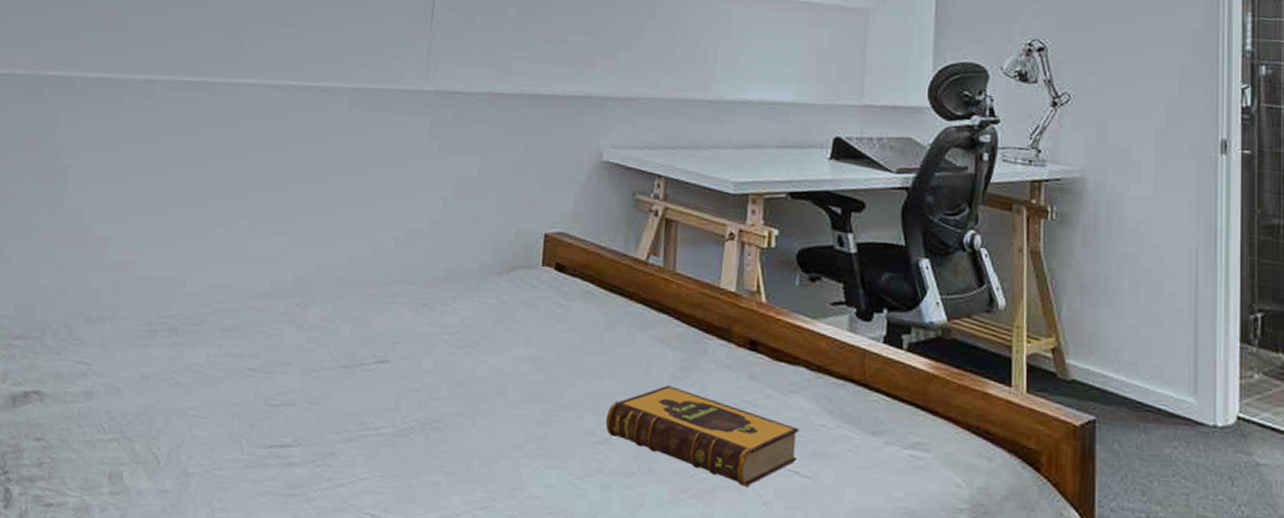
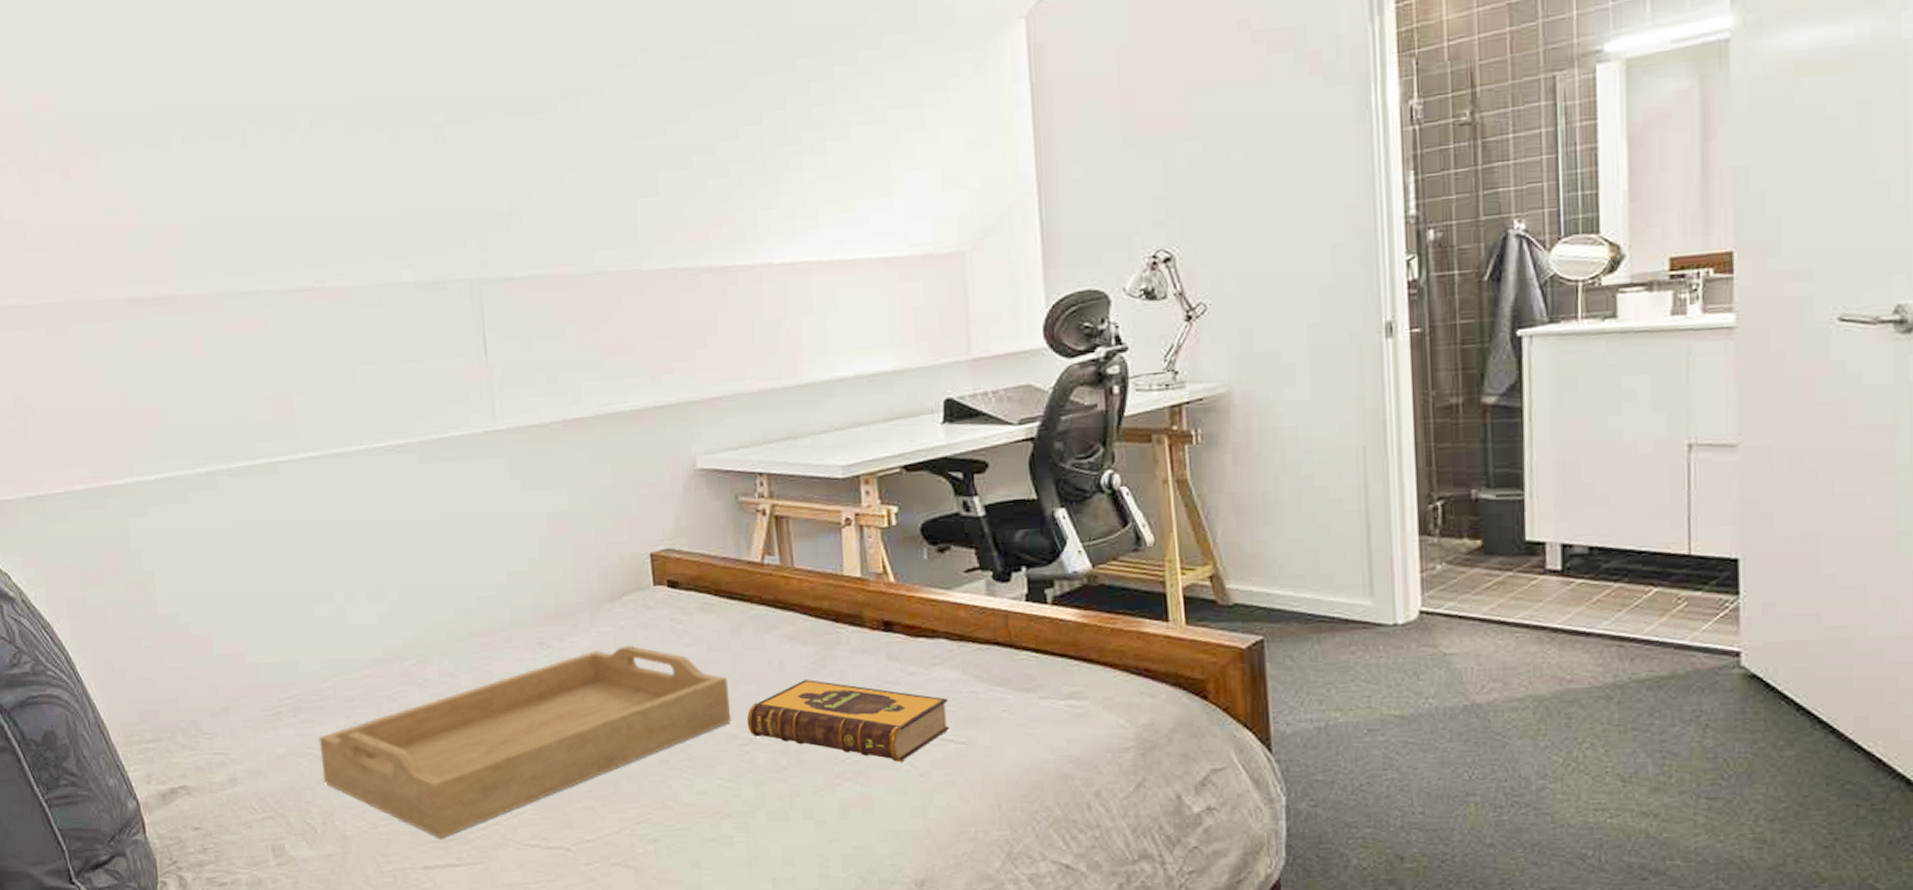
serving tray: none [180,320,595,492] -> present [319,645,732,838]

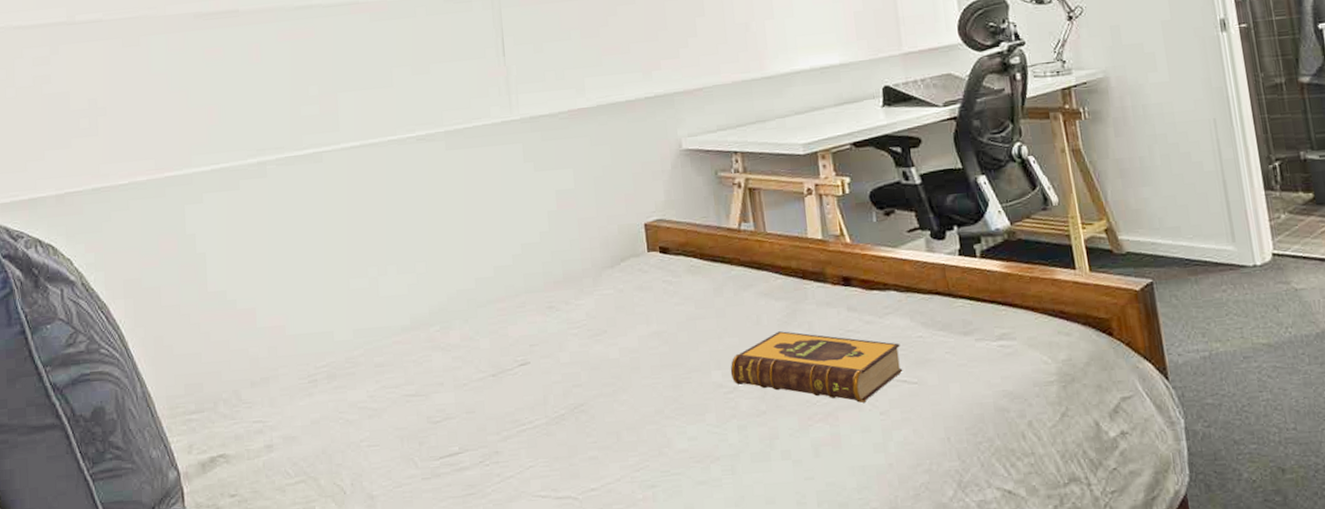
serving tray: present [319,645,732,838] -> none [350,305,717,494]

